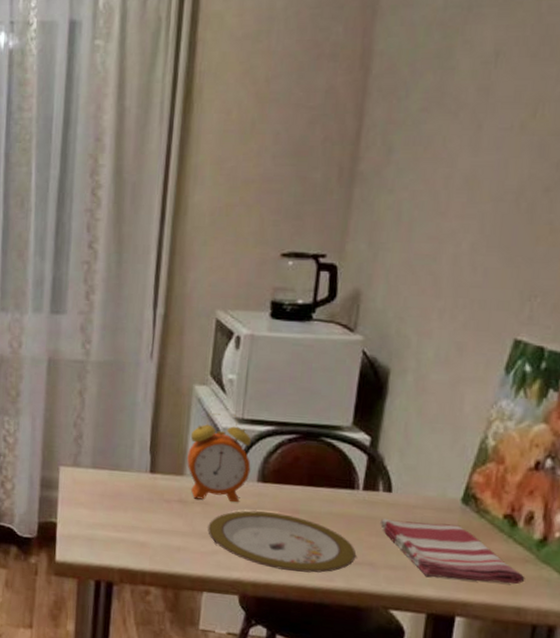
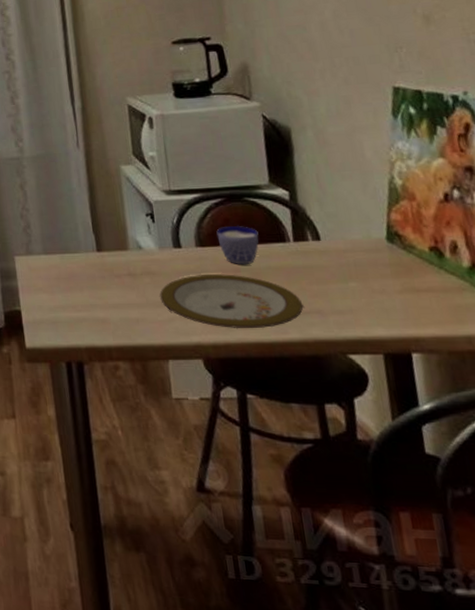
alarm clock: present [187,413,252,503] -> none [126,188,188,271]
cup: none [282,465,328,507] -> present [216,225,259,265]
dish towel: present [379,518,525,584] -> none [316,263,467,318]

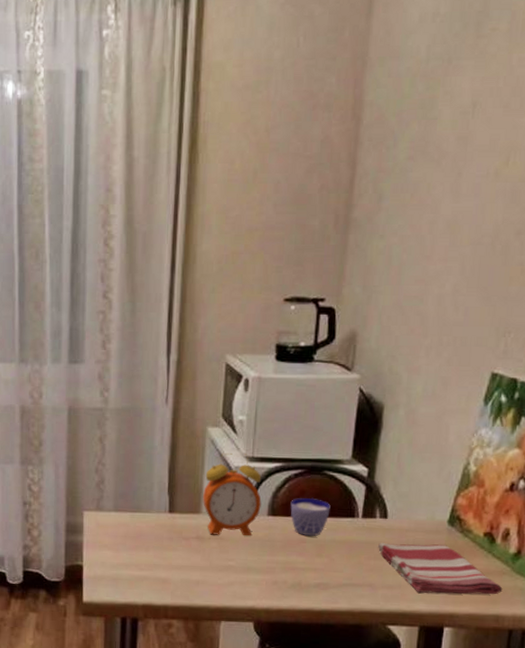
alarm clock: none [126,188,188,271] -> present [203,453,262,536]
plate: present [160,274,303,329] -> none [224,543,358,597]
dish towel: none [316,263,467,318] -> present [377,542,503,595]

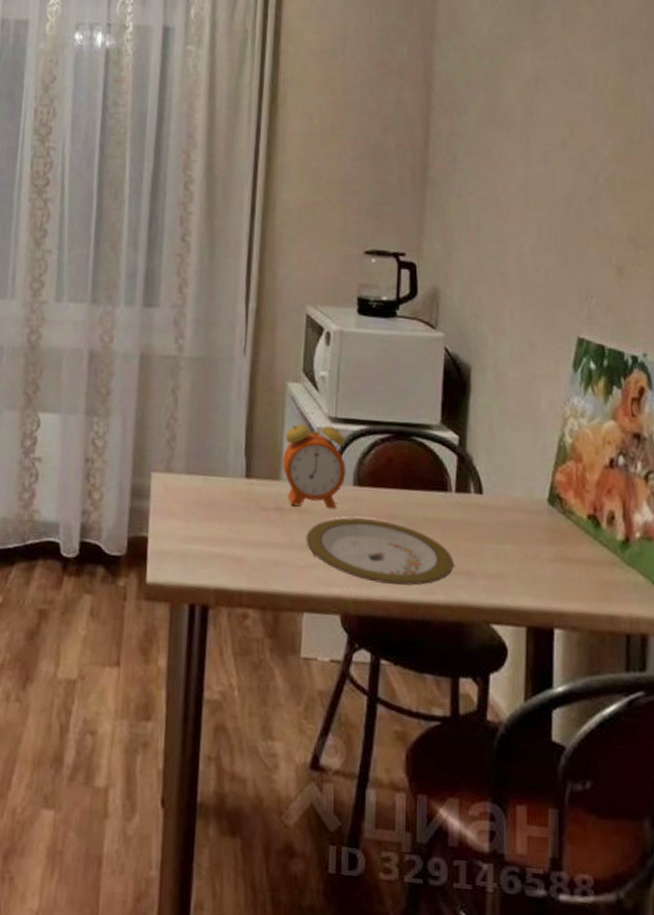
plate: none [224,543,358,597] -> present [306,517,454,586]
cup: present [290,497,331,537] -> none [377,466,421,512]
dish towel: present [377,542,503,595] -> none [474,522,614,590]

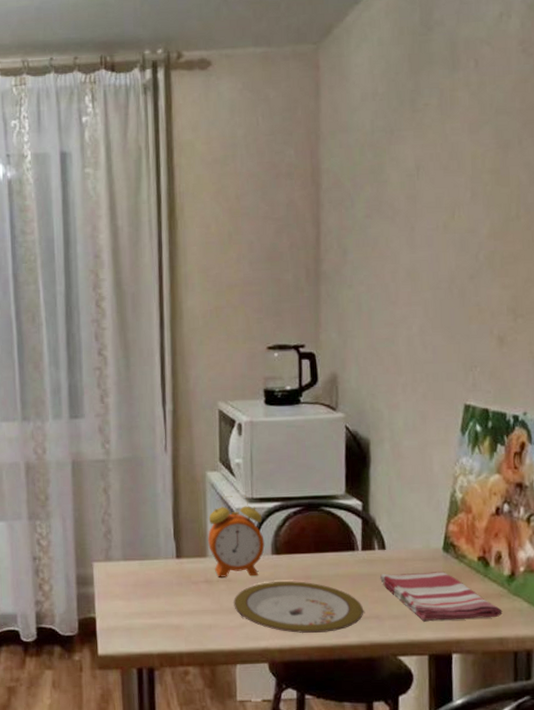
dish towel: none [474,522,614,590] -> present [379,571,503,622]

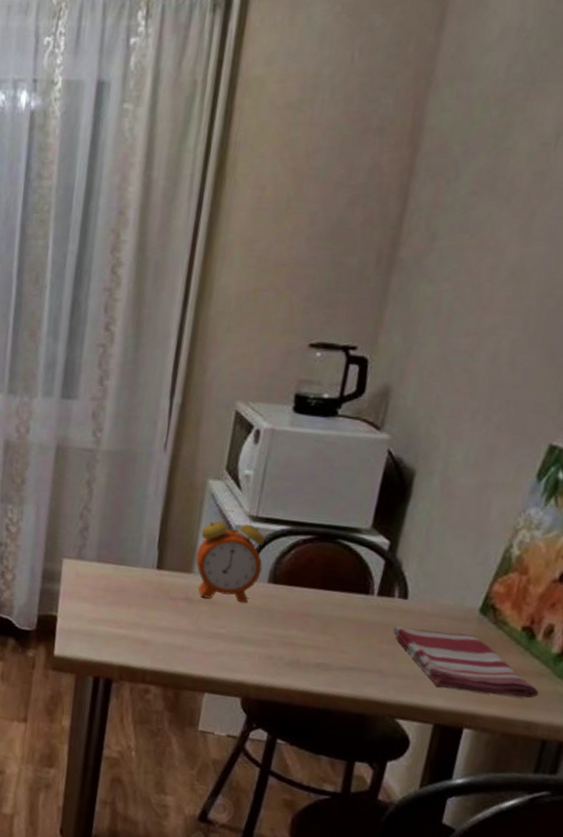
plate: present [234,581,364,634] -> none [213,612,366,679]

